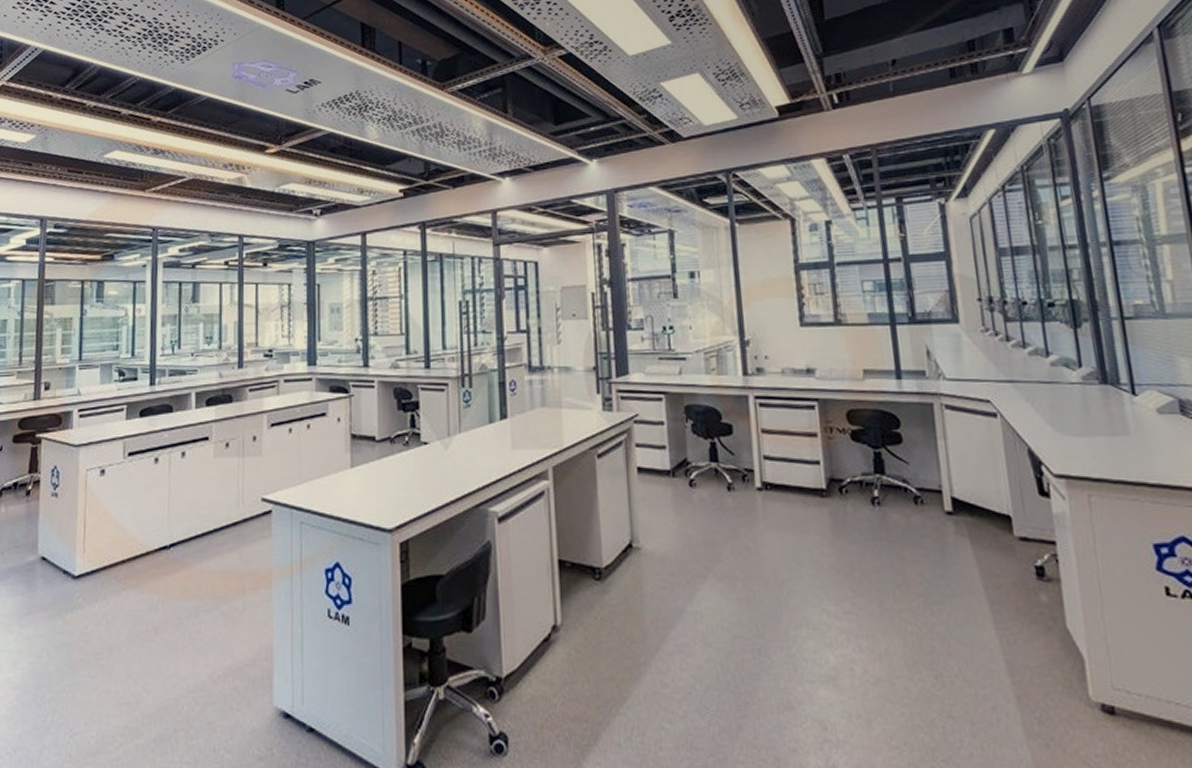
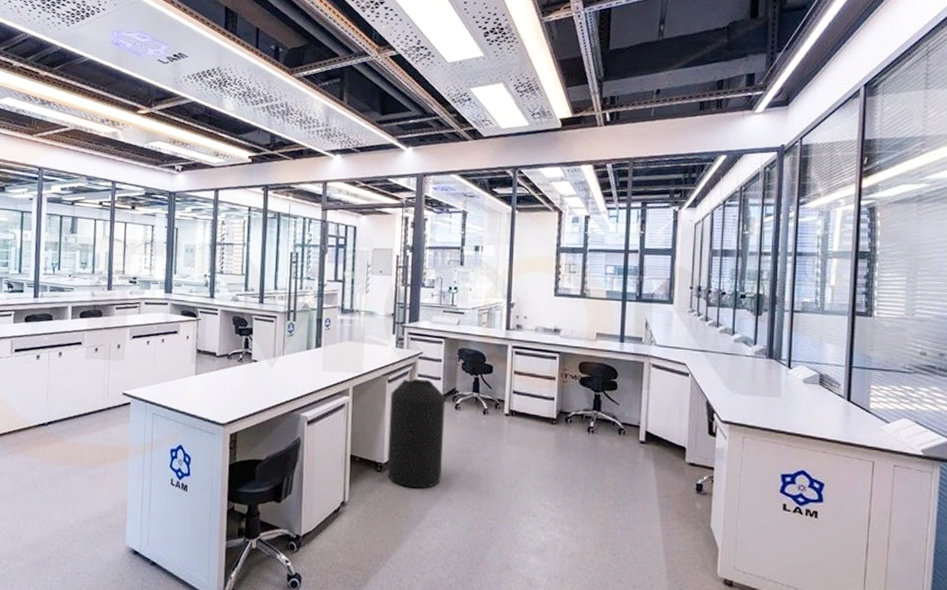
trash can: none [602,449,682,600] -> present [387,378,446,489]

